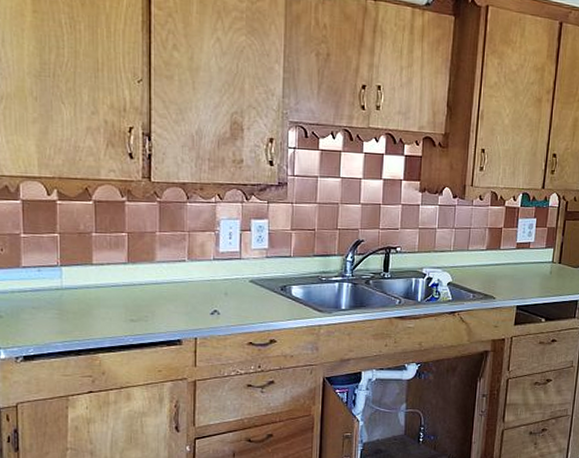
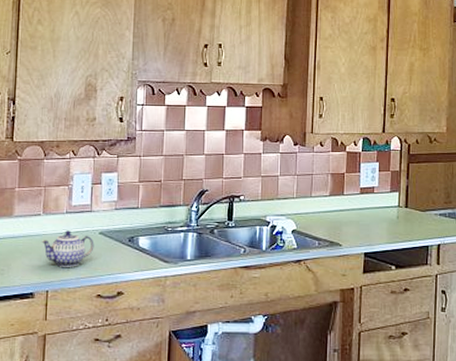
teapot: none [187,278,245,315] -> present [41,230,94,267]

